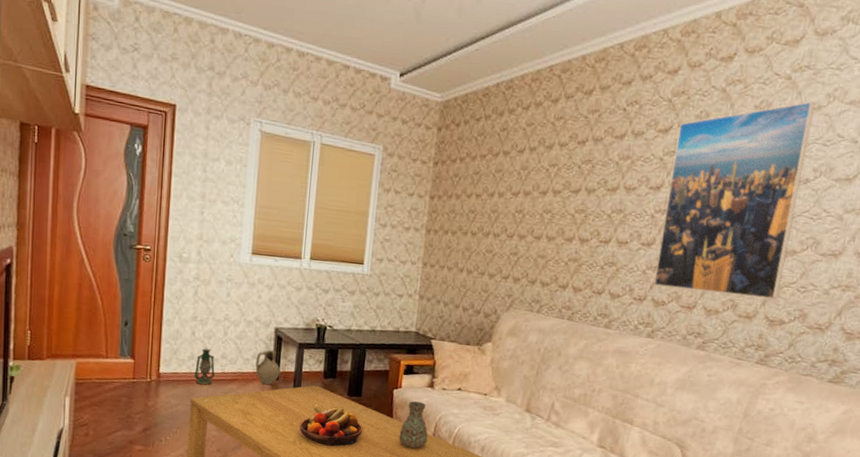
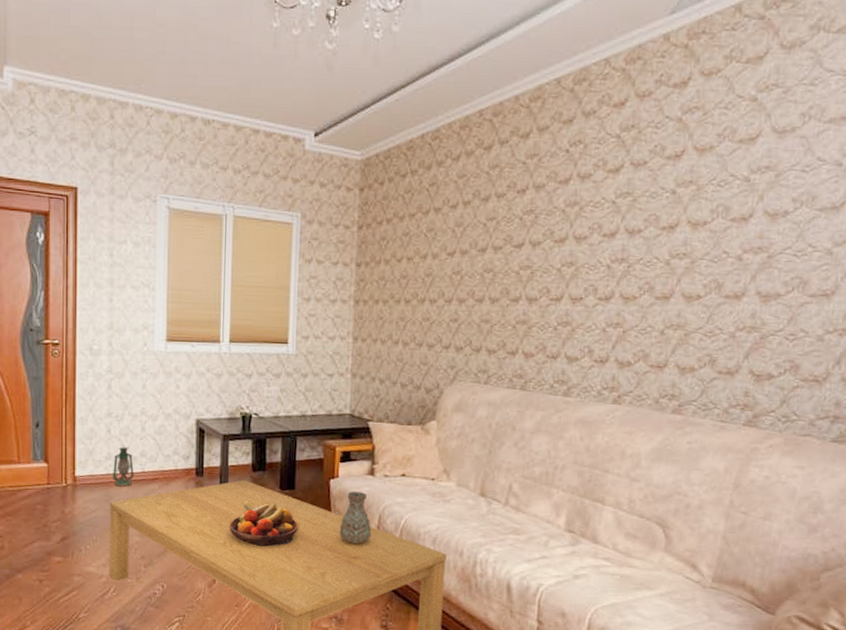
ceramic jug: present [255,350,281,386] -> none [177,444,205,483]
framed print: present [653,101,816,300] -> none [615,123,788,351]

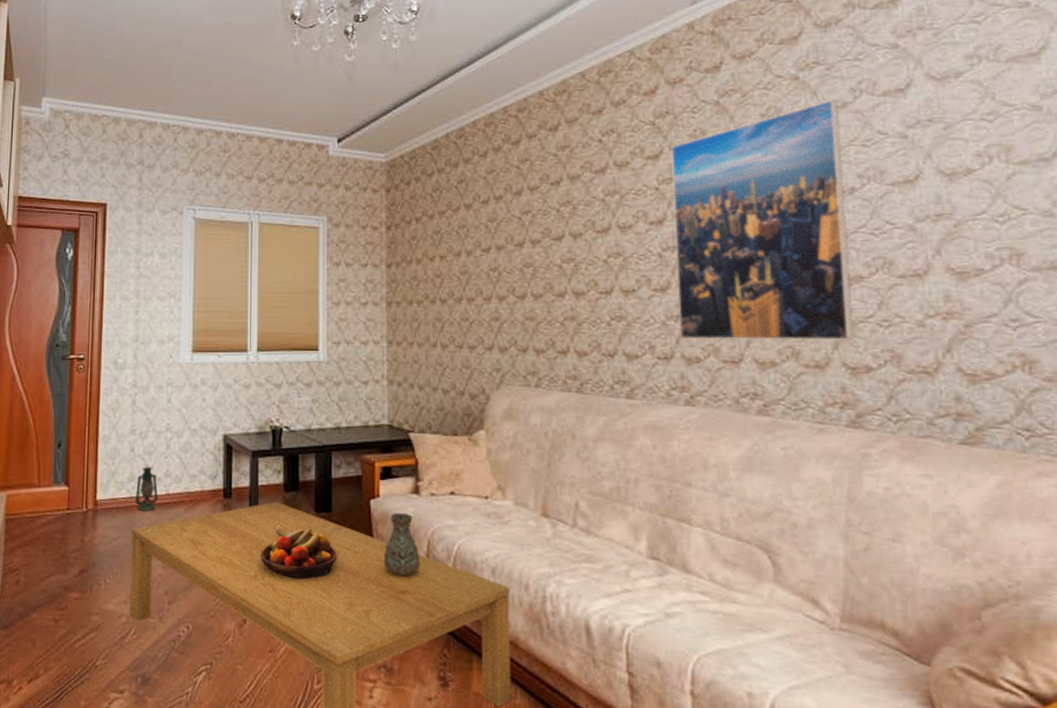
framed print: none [615,123,788,351] -> present [671,99,853,340]

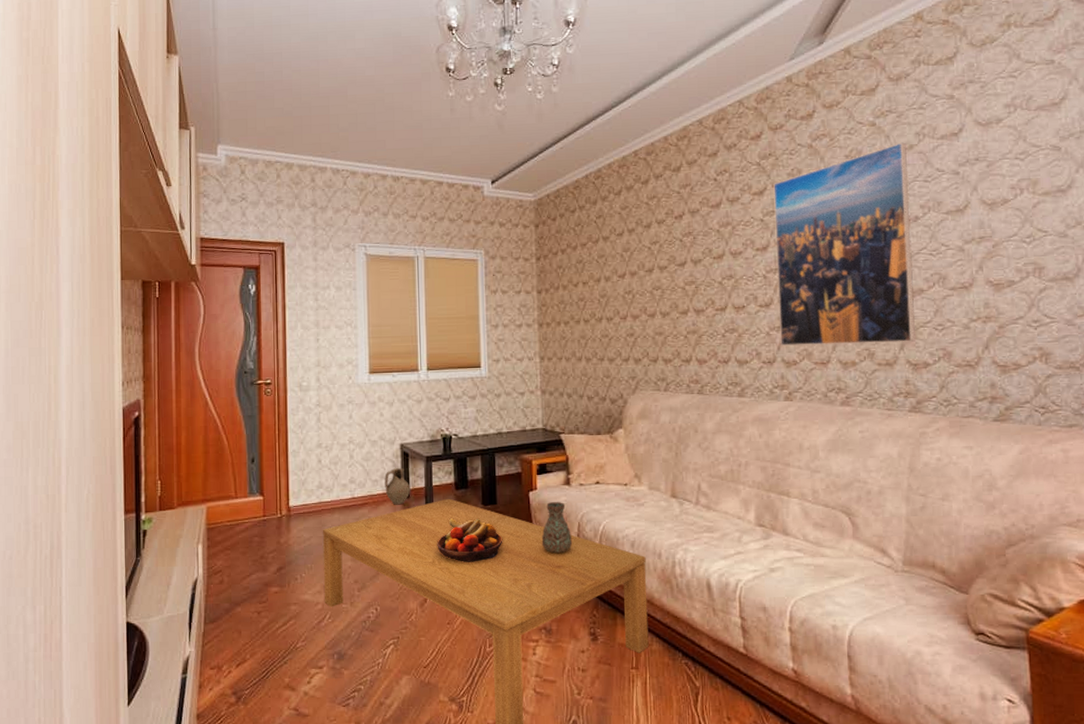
lantern: present [136,464,158,511] -> none [324,473,344,513]
ceramic jug: none [204,463,233,506] -> present [385,468,411,505]

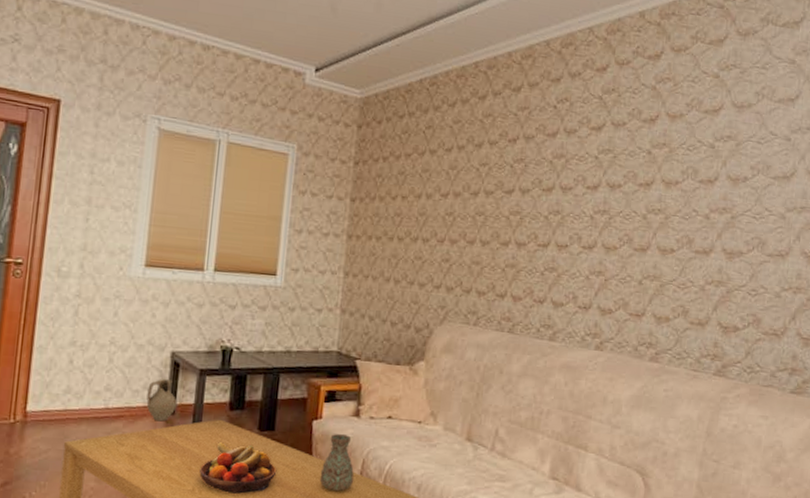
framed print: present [773,142,915,346] -> none [598,99,745,304]

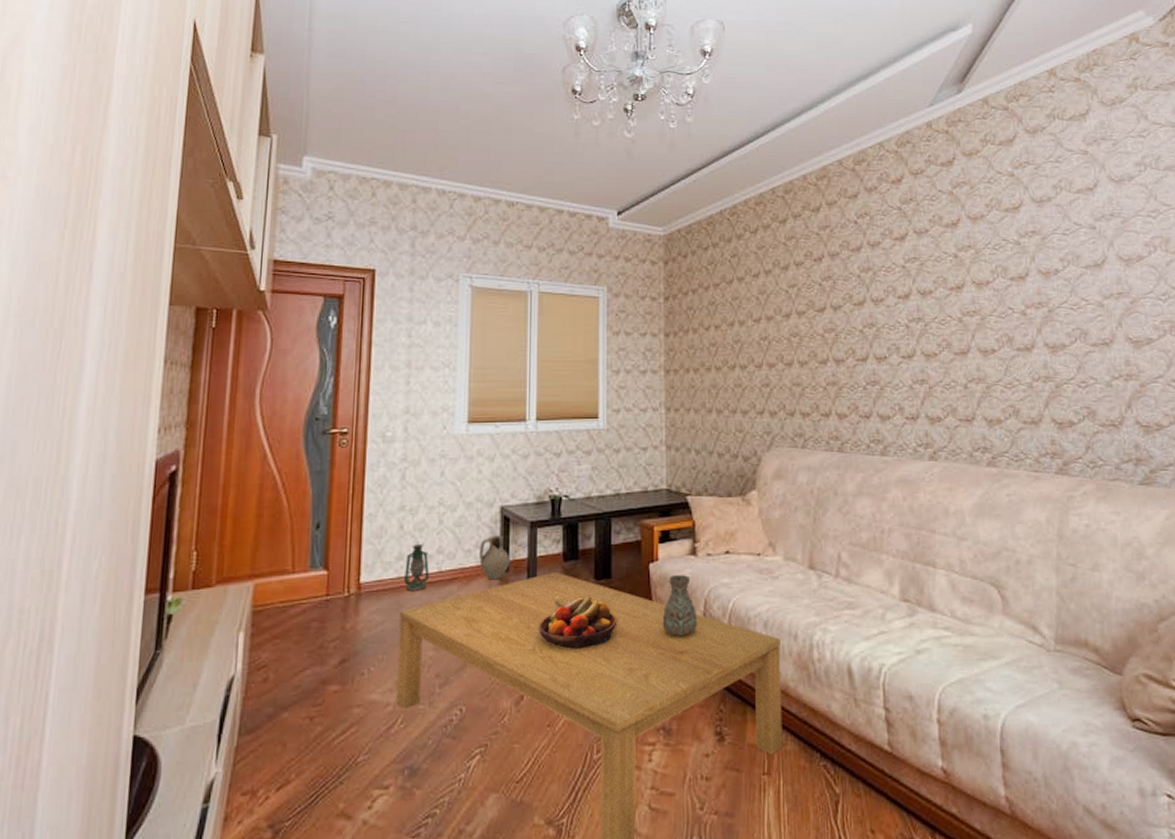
lantern: none [70,377,96,425] -> present [404,542,429,591]

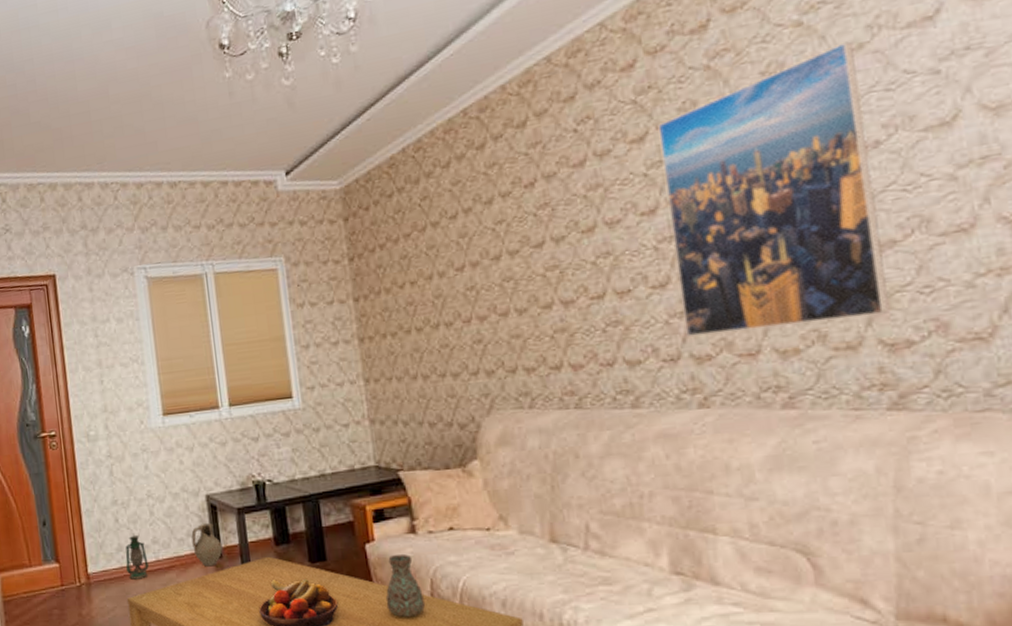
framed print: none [915,194,1060,400] -> present [658,41,890,337]

